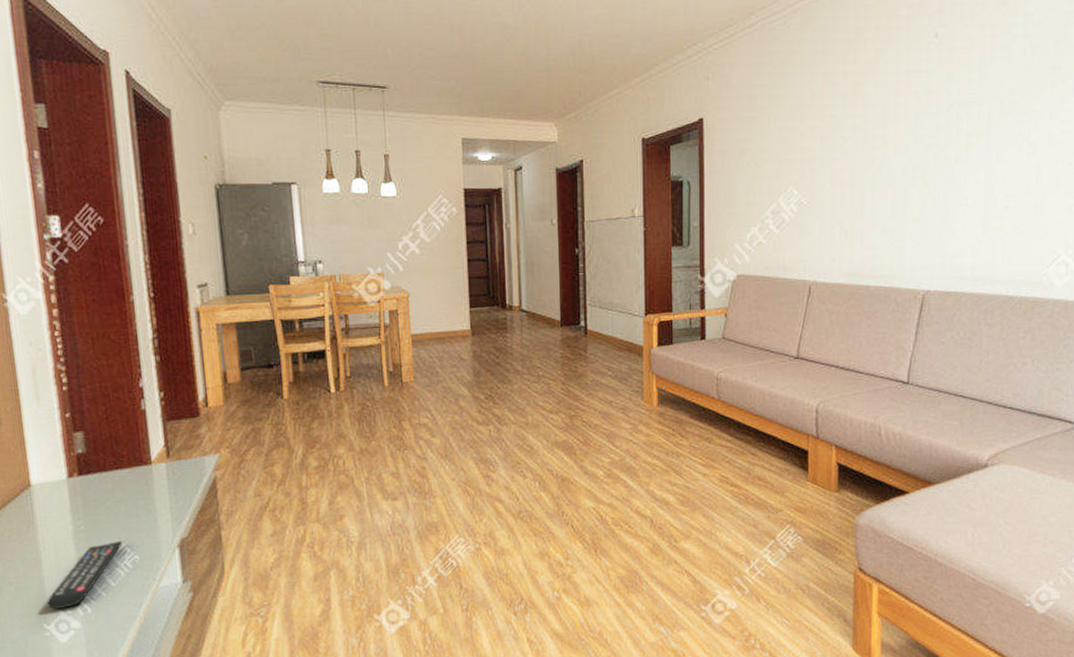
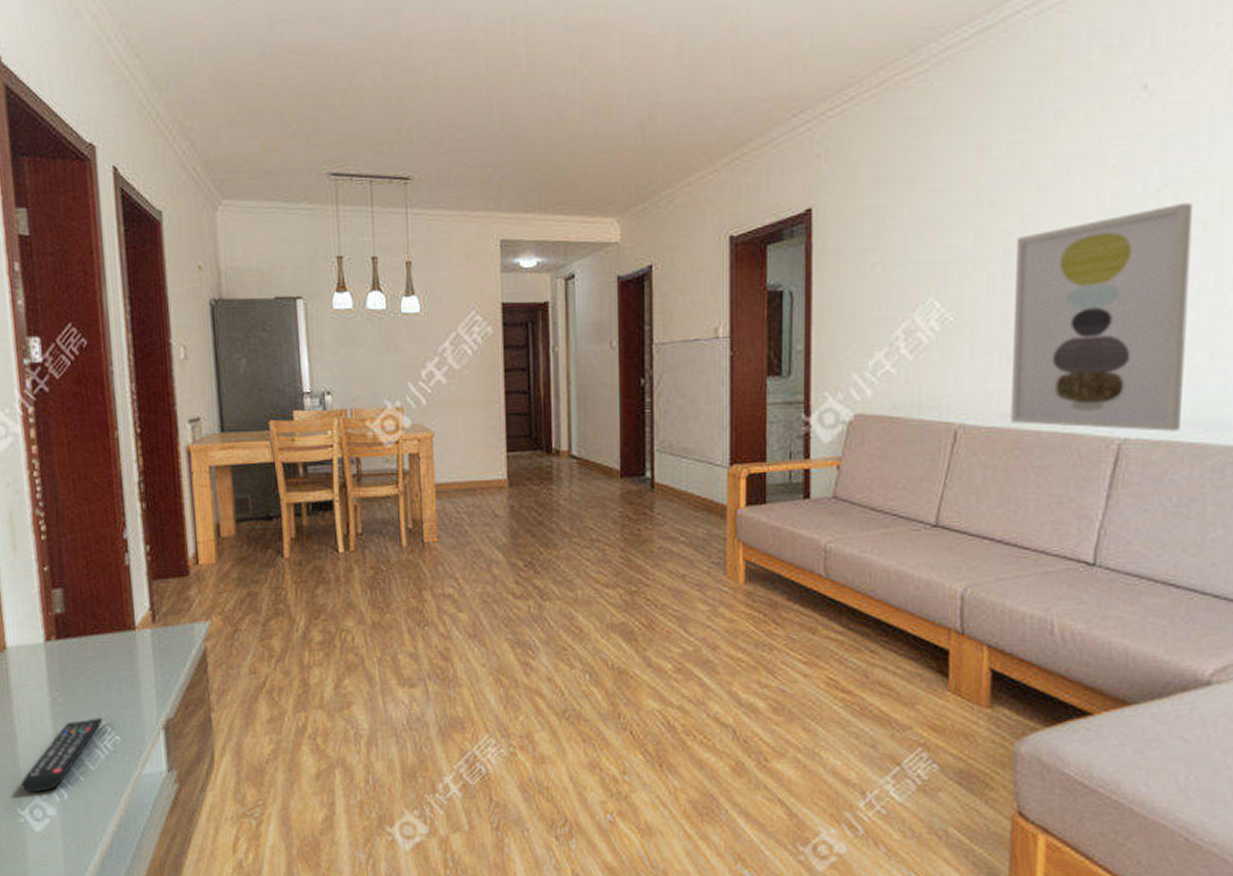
wall art: none [849,119,970,285] -> present [1011,202,1194,431]

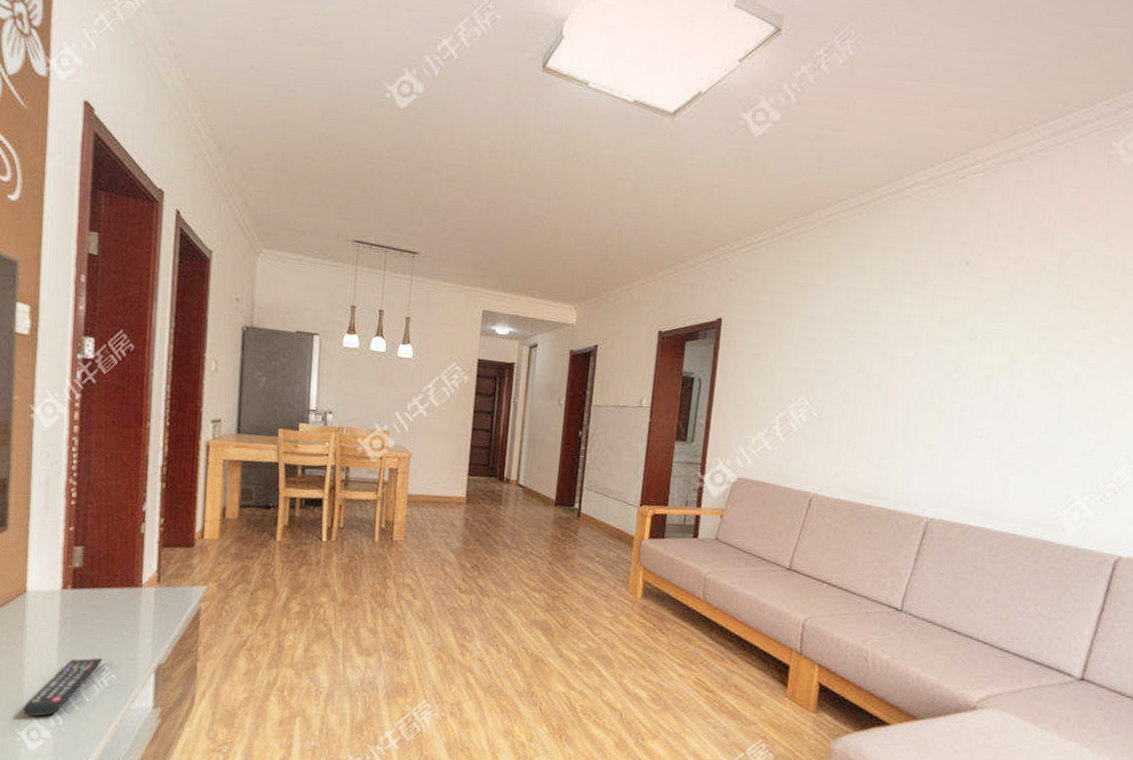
wall art: present [1011,202,1194,431] -> none [851,350,994,517]

